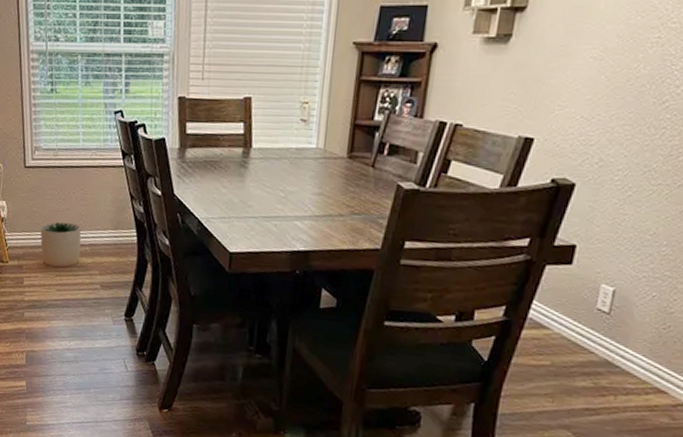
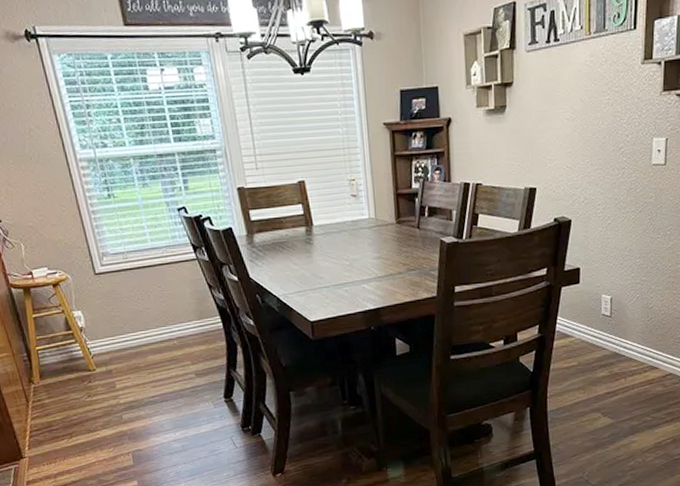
planter: present [40,222,82,268] -> none [123,320,170,366]

